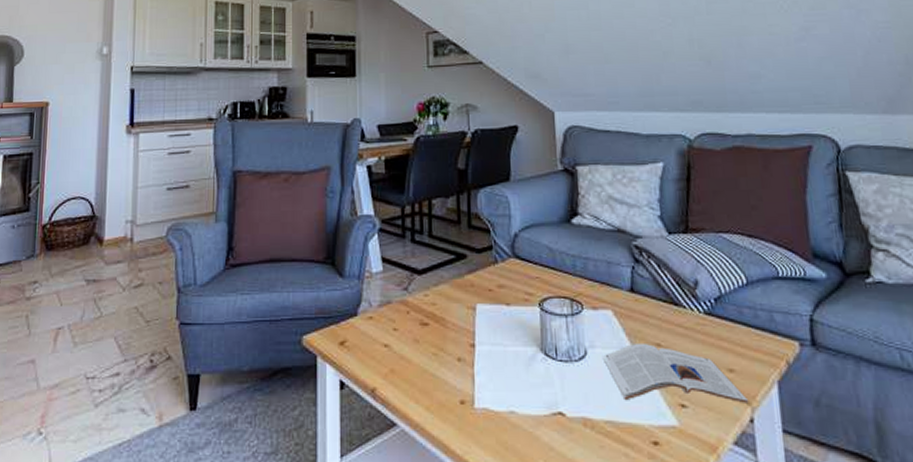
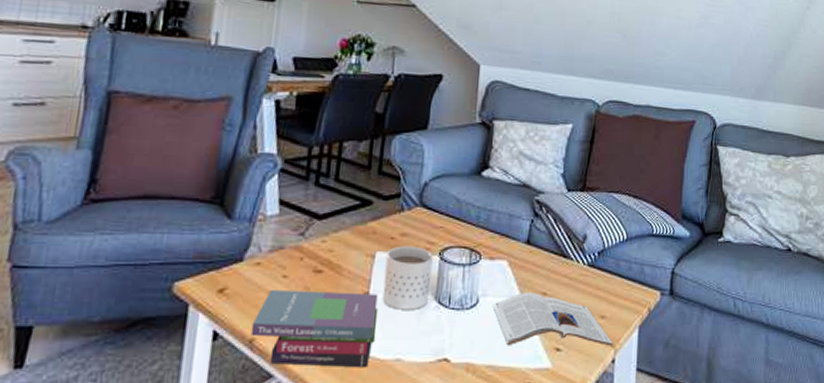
books: none [372,343,487,419] -> present [251,290,378,368]
mug: none [486,297,535,362] -> present [382,245,433,310]

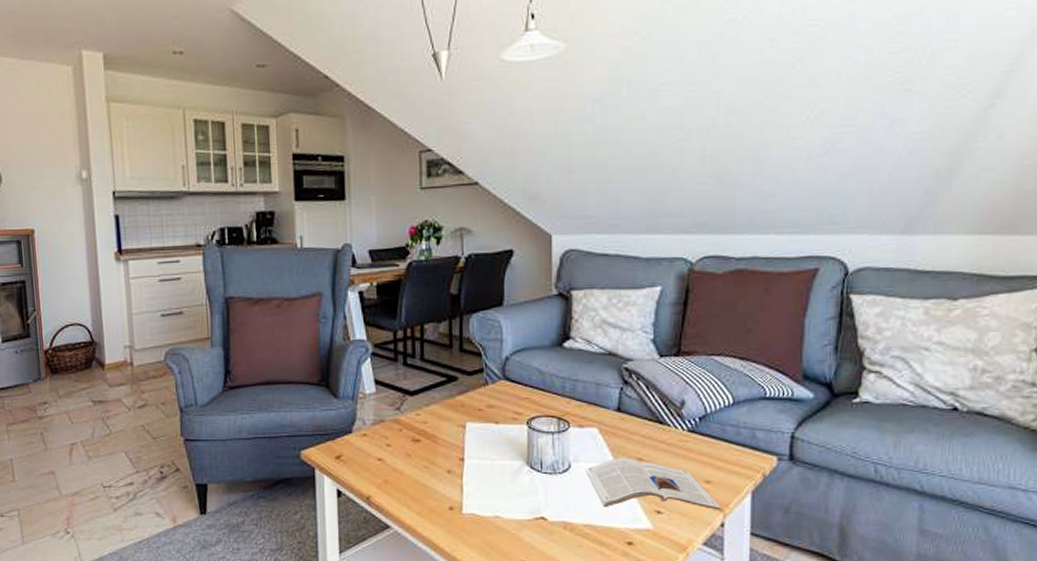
books: present [251,290,378,368] -> none [367,457,475,523]
mug: present [382,245,433,310] -> none [476,416,521,474]

